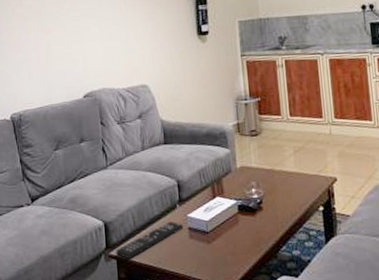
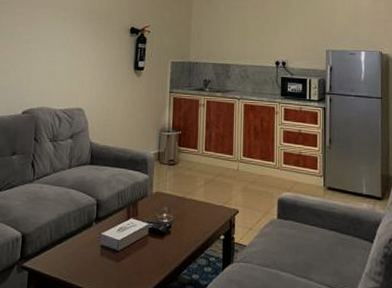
remote control: present [116,220,184,259] -> none [29,237,97,272]

